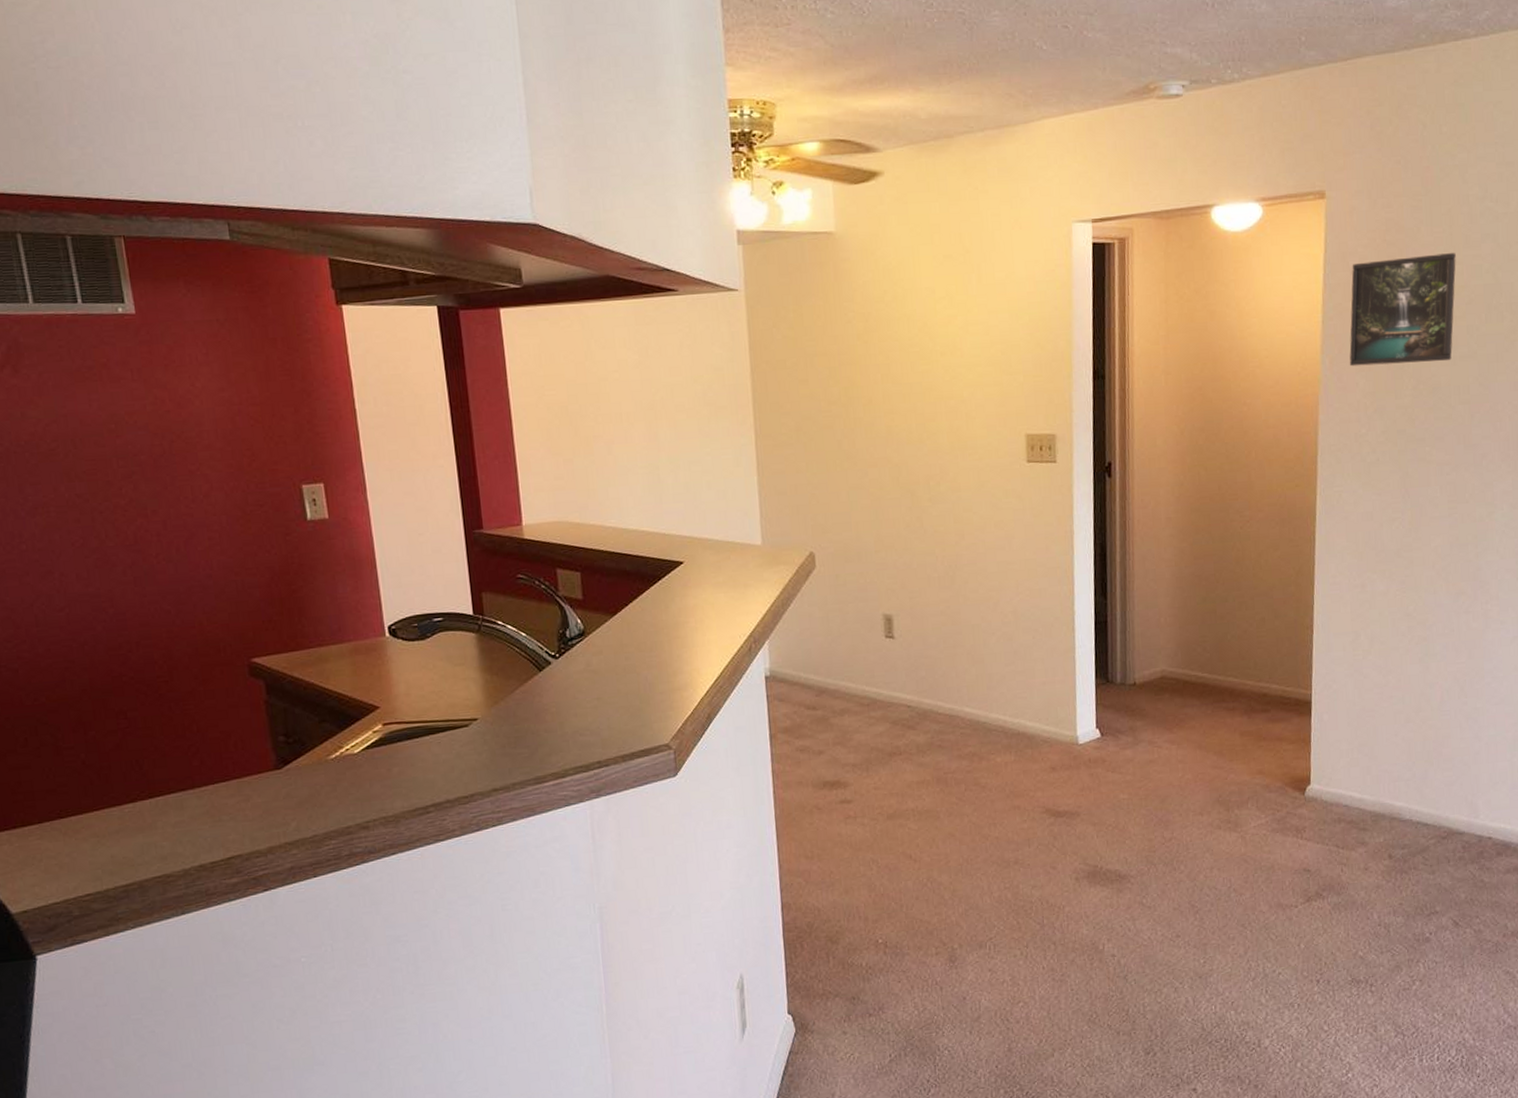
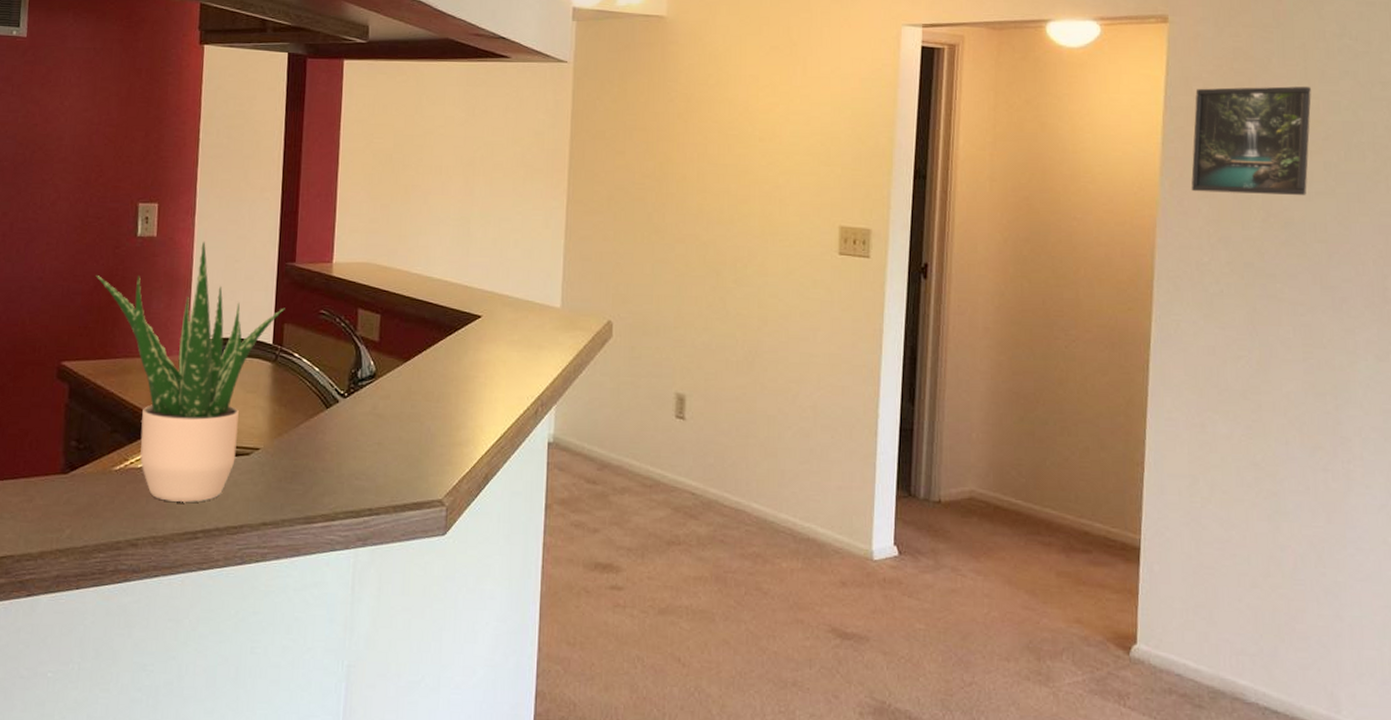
potted plant: none [270,517,480,782] -> present [96,241,285,502]

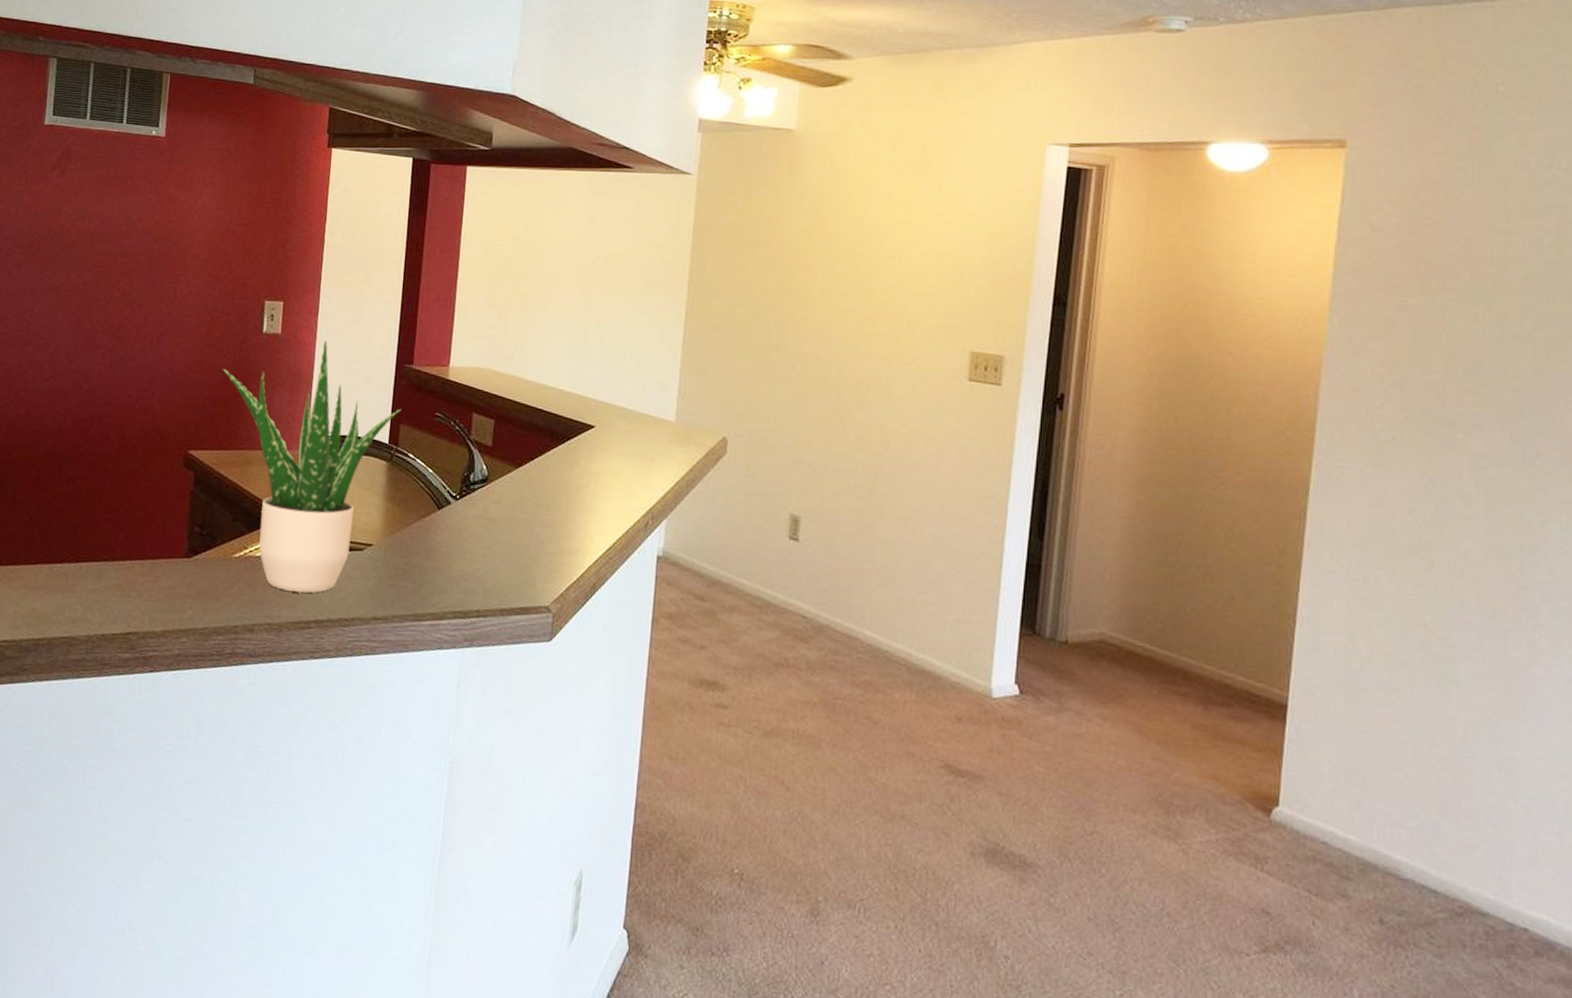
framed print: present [1191,86,1311,196] -> none [1363,219,1510,340]

